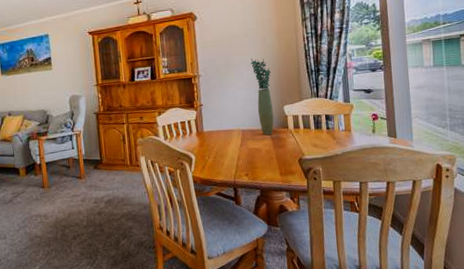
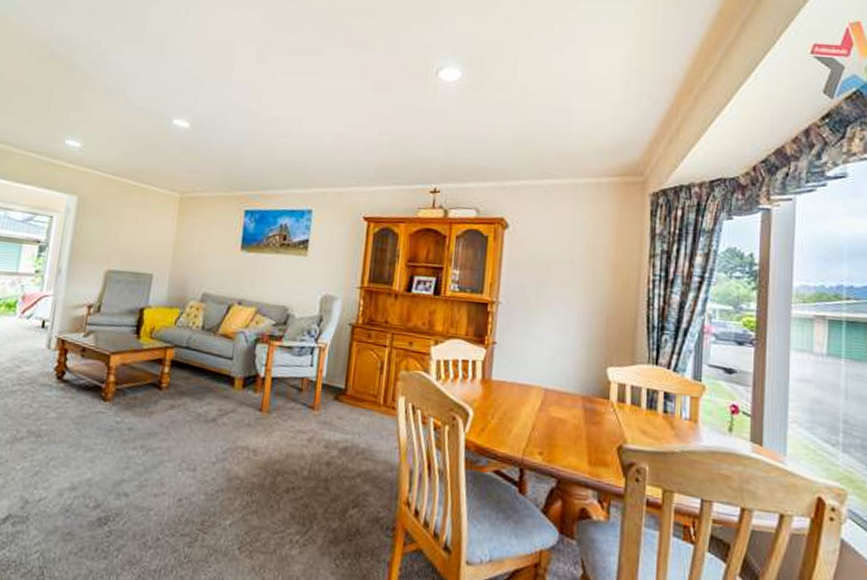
vase: present [251,58,274,136] -> none [570,294,597,405]

